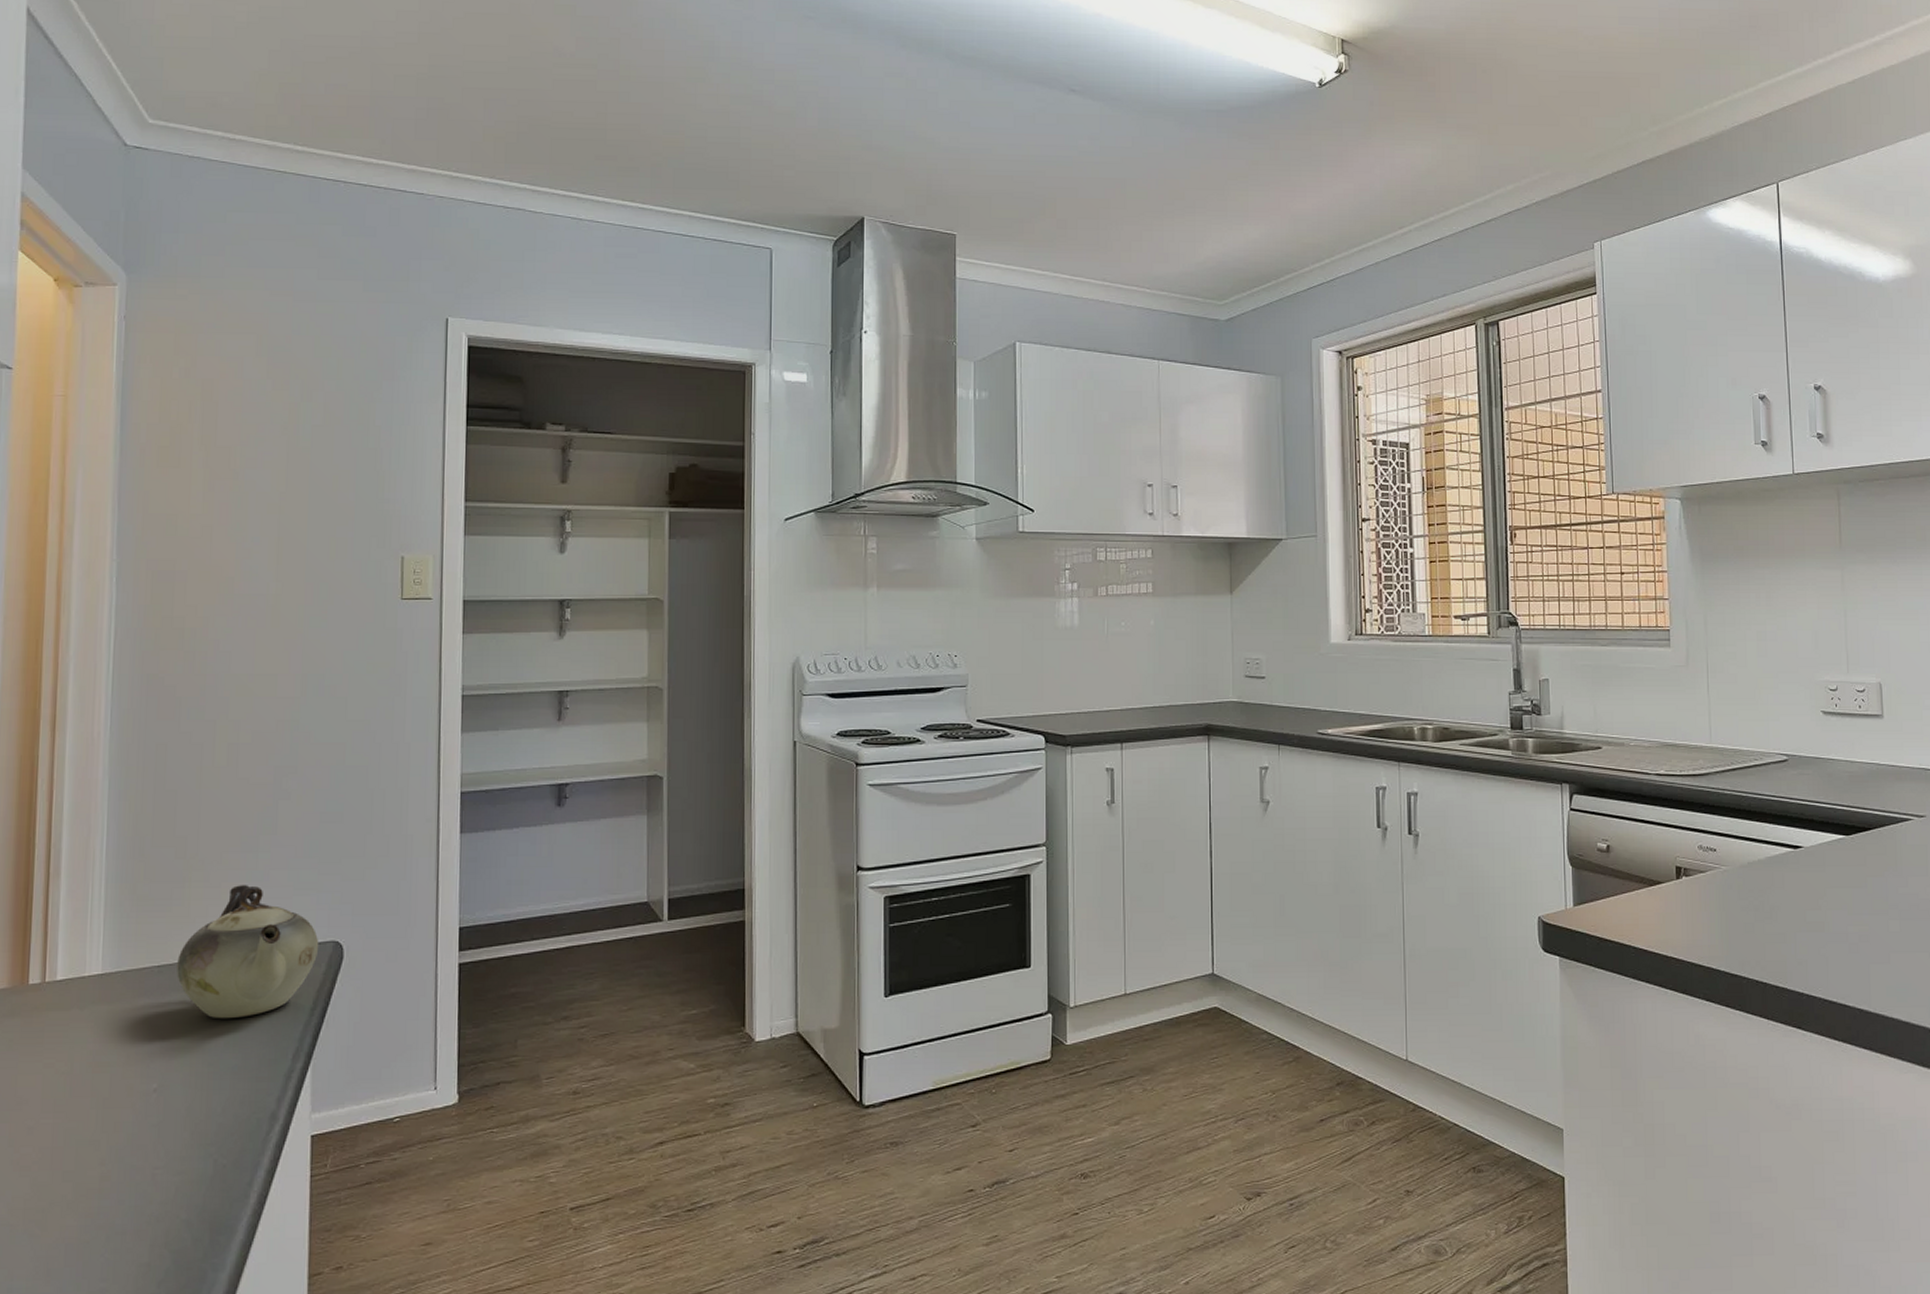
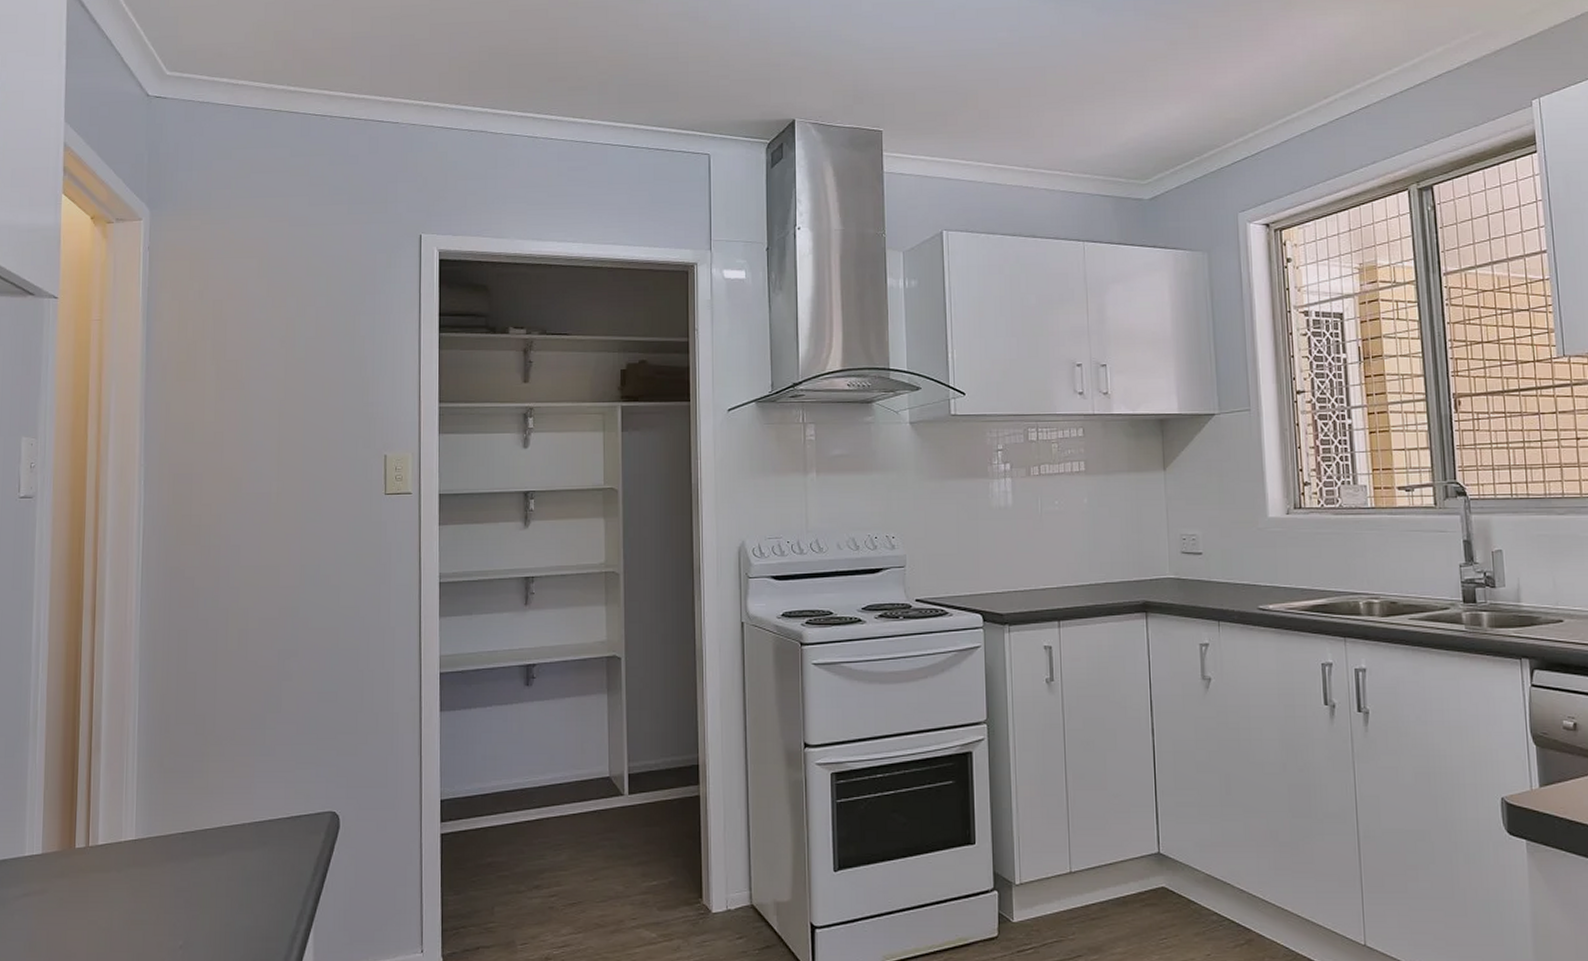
teapot: present [177,885,319,1019] -> none [198,759,319,883]

